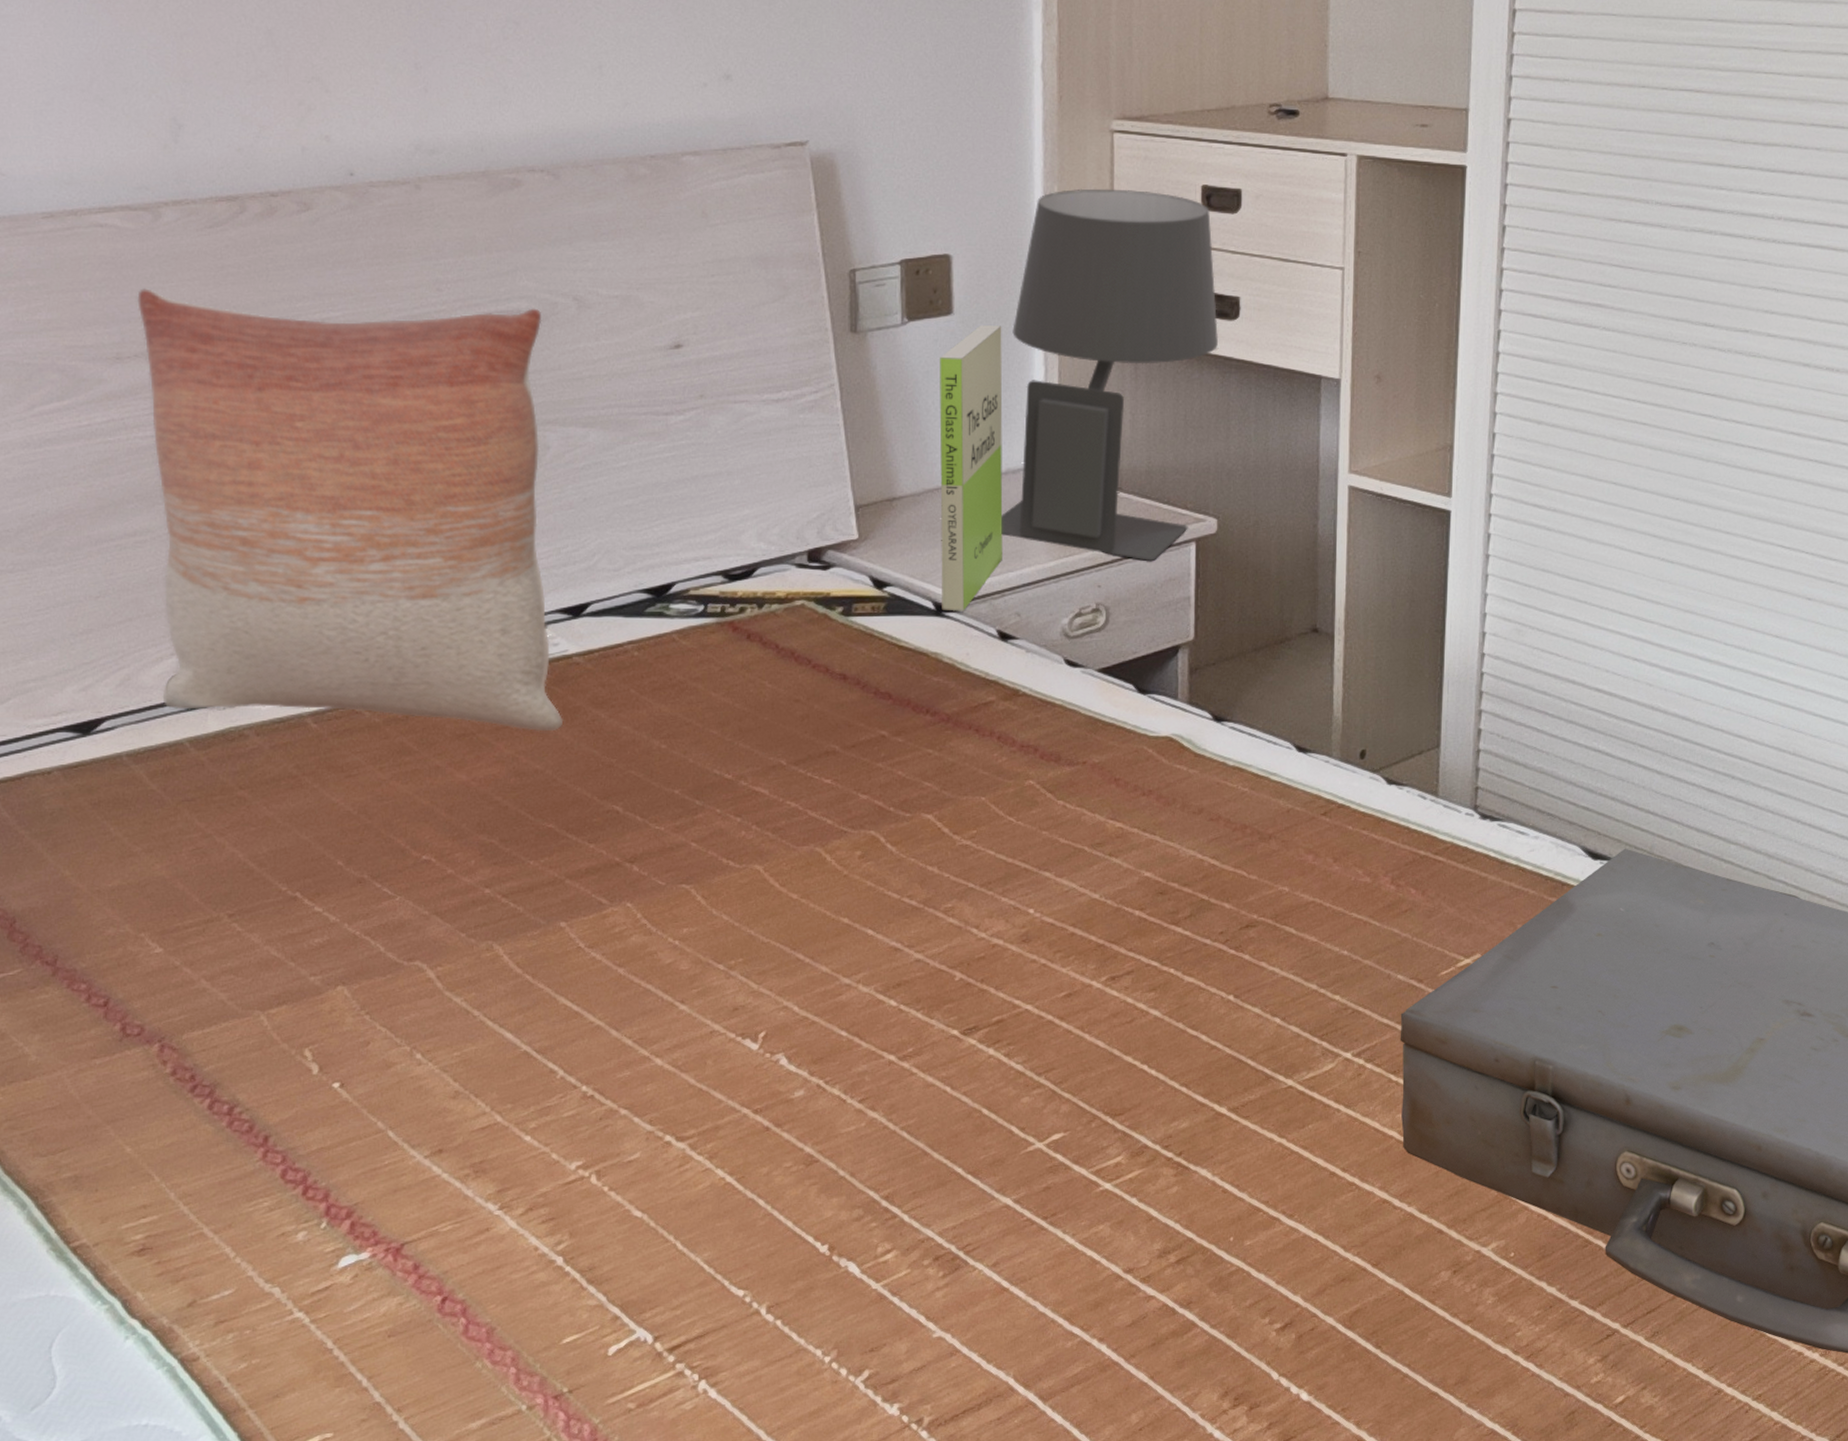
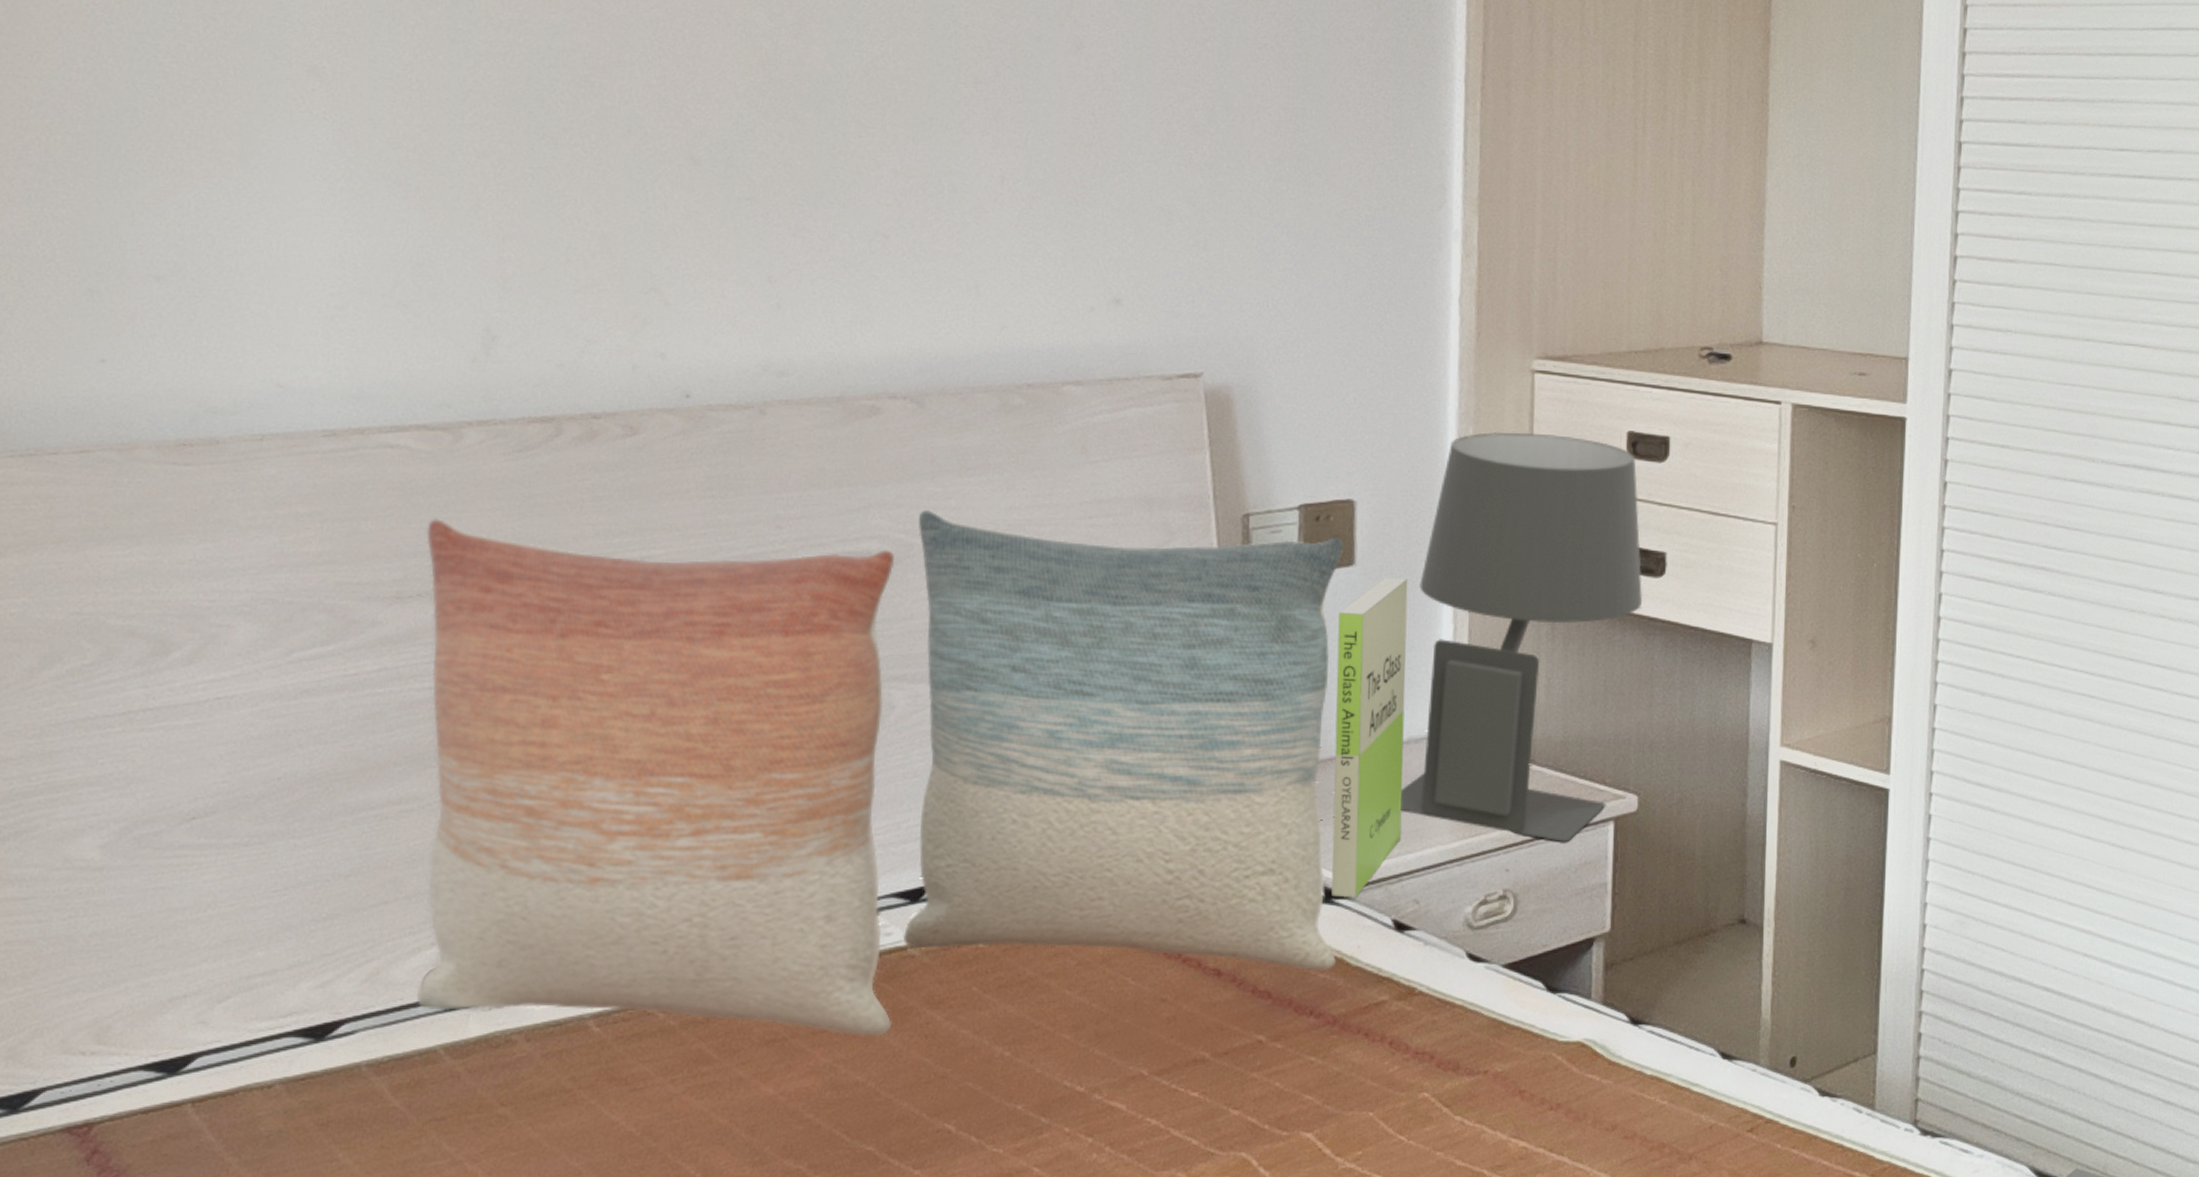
pillow: none [561,272,948,676] -> present [902,510,1345,971]

